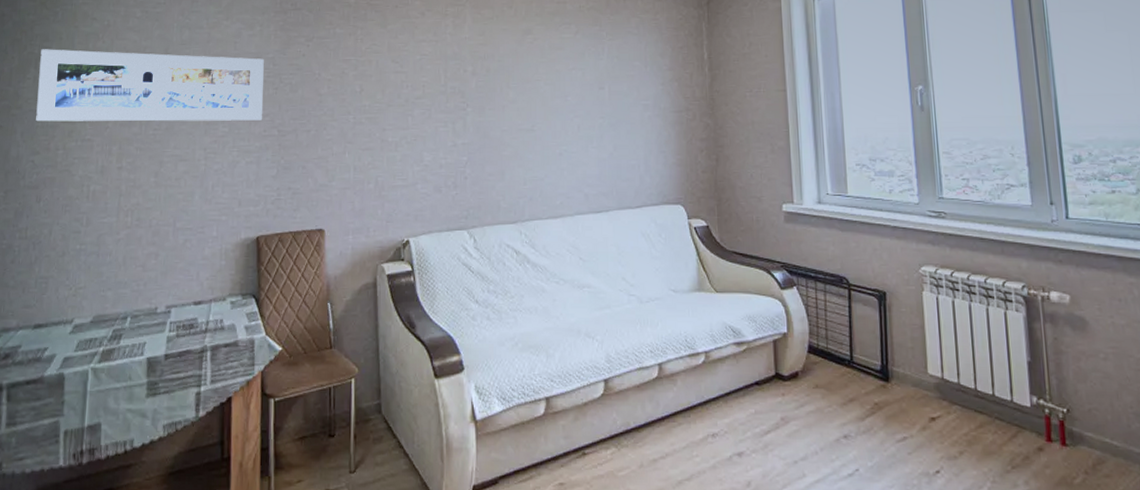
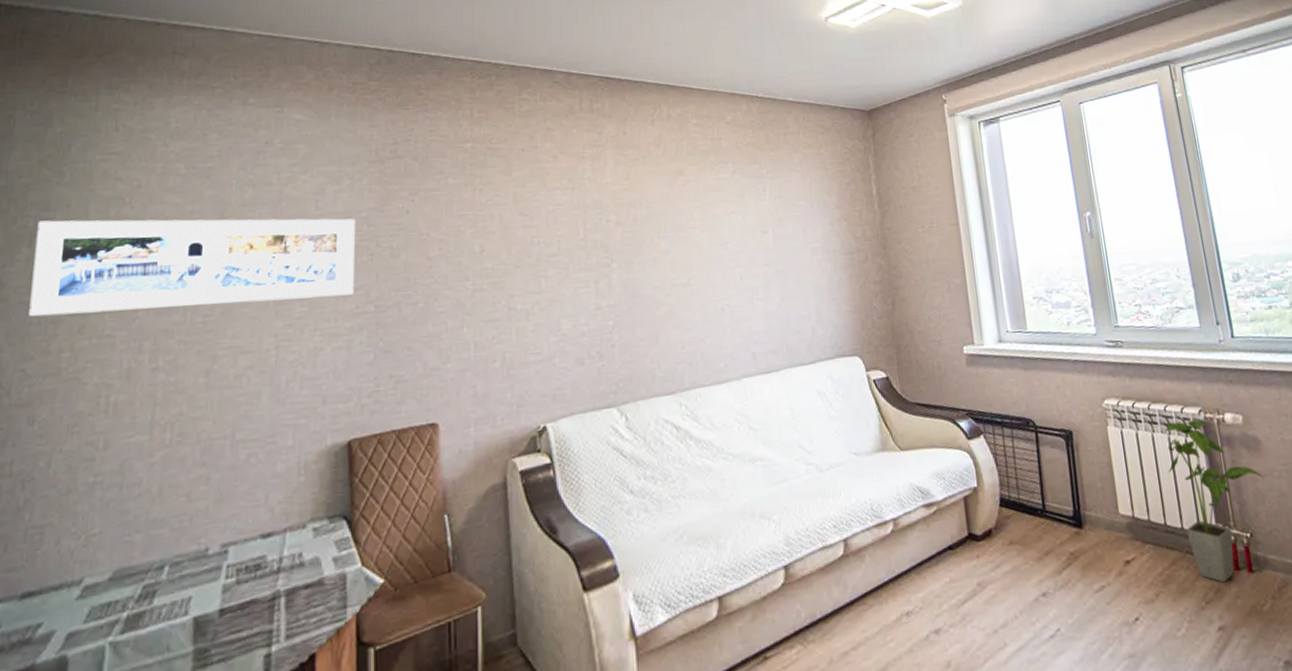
house plant: none [983,294,1089,451] -> present [1165,419,1265,583]

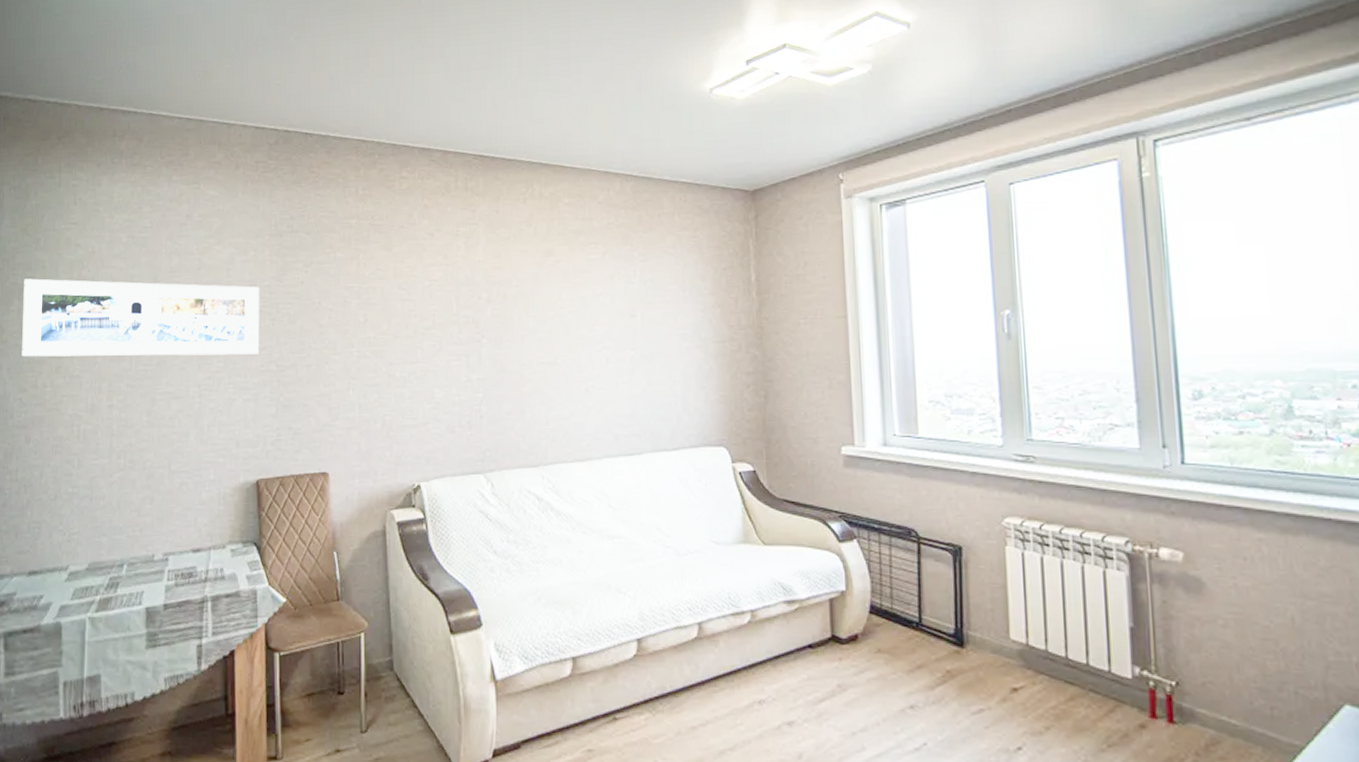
house plant: present [1165,419,1265,583] -> none [1076,550,1204,729]

